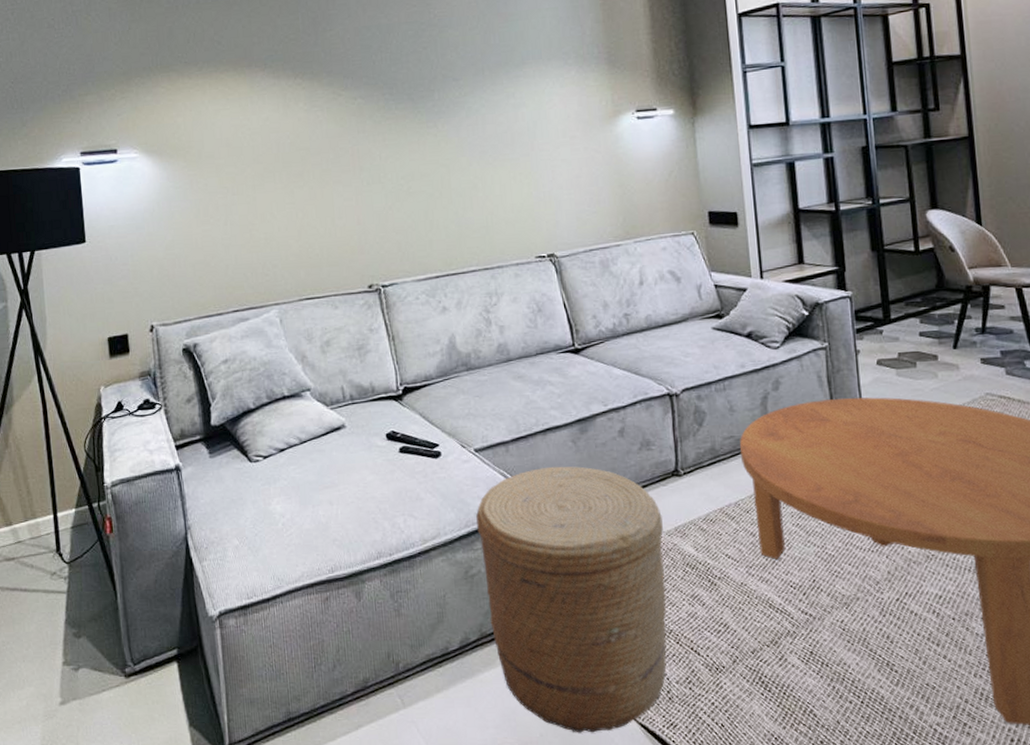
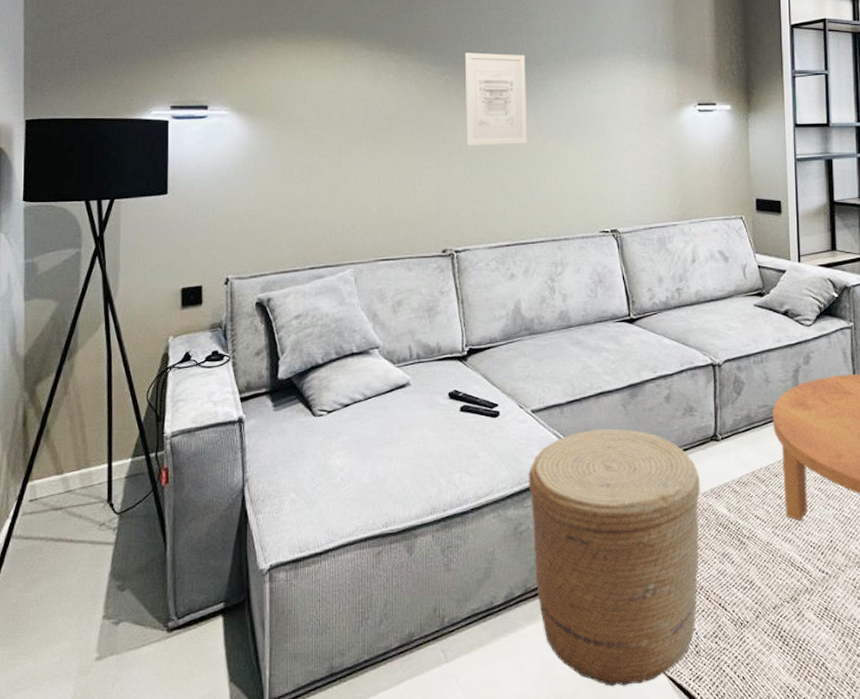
wall art: none [376,70,451,173] -> present [464,52,528,146]

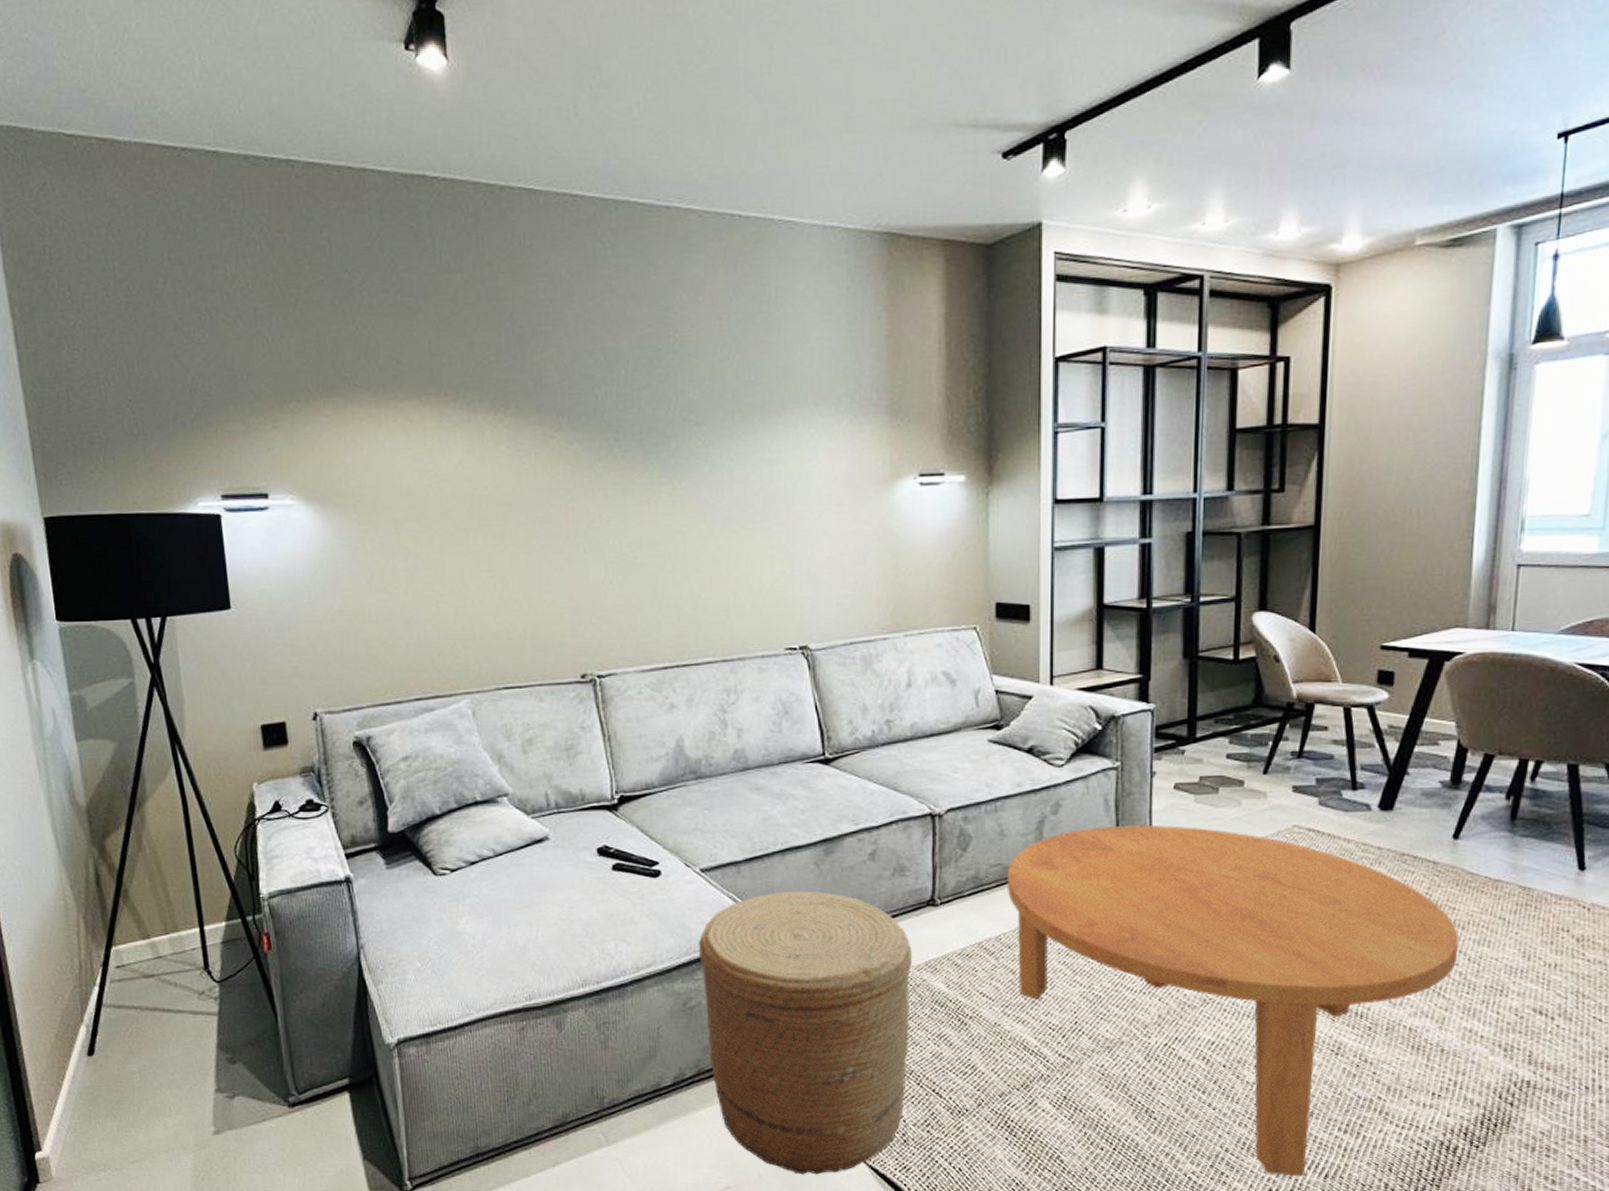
wall art: present [464,52,528,146] -> none [598,411,688,539]

